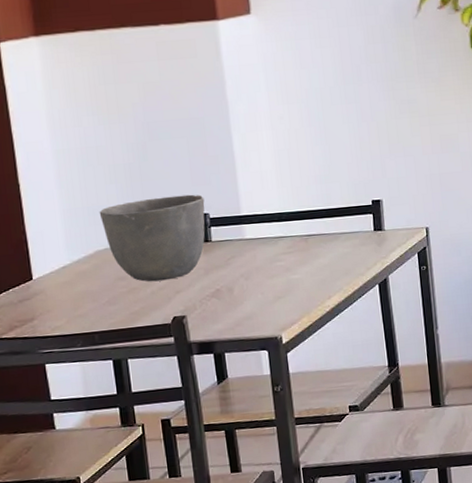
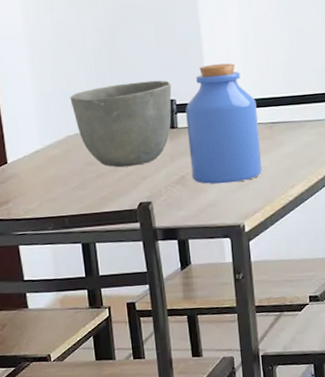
jar: none [219,177,299,297] -> present [185,63,263,184]

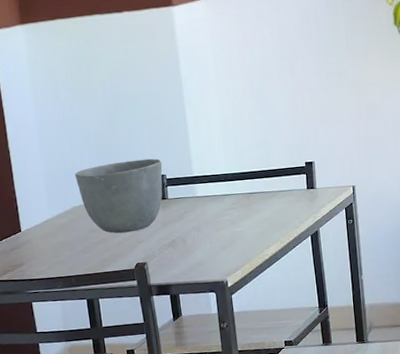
jar: present [185,63,263,184] -> none [174,143,242,247]

